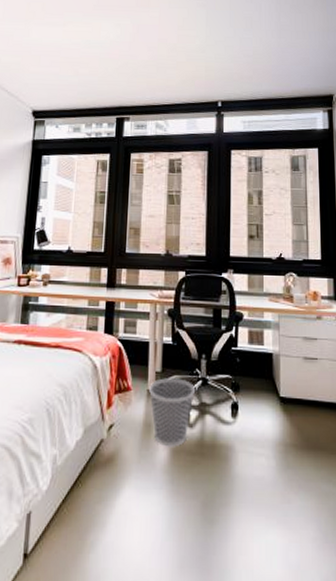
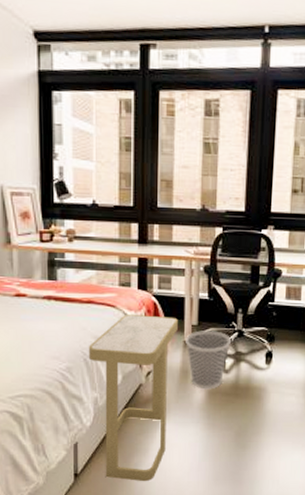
side table: none [52,359,142,568] -> present [89,314,178,482]

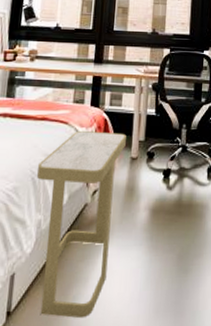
wastebasket: present [186,329,231,390] -> none [132,145,175,208]

